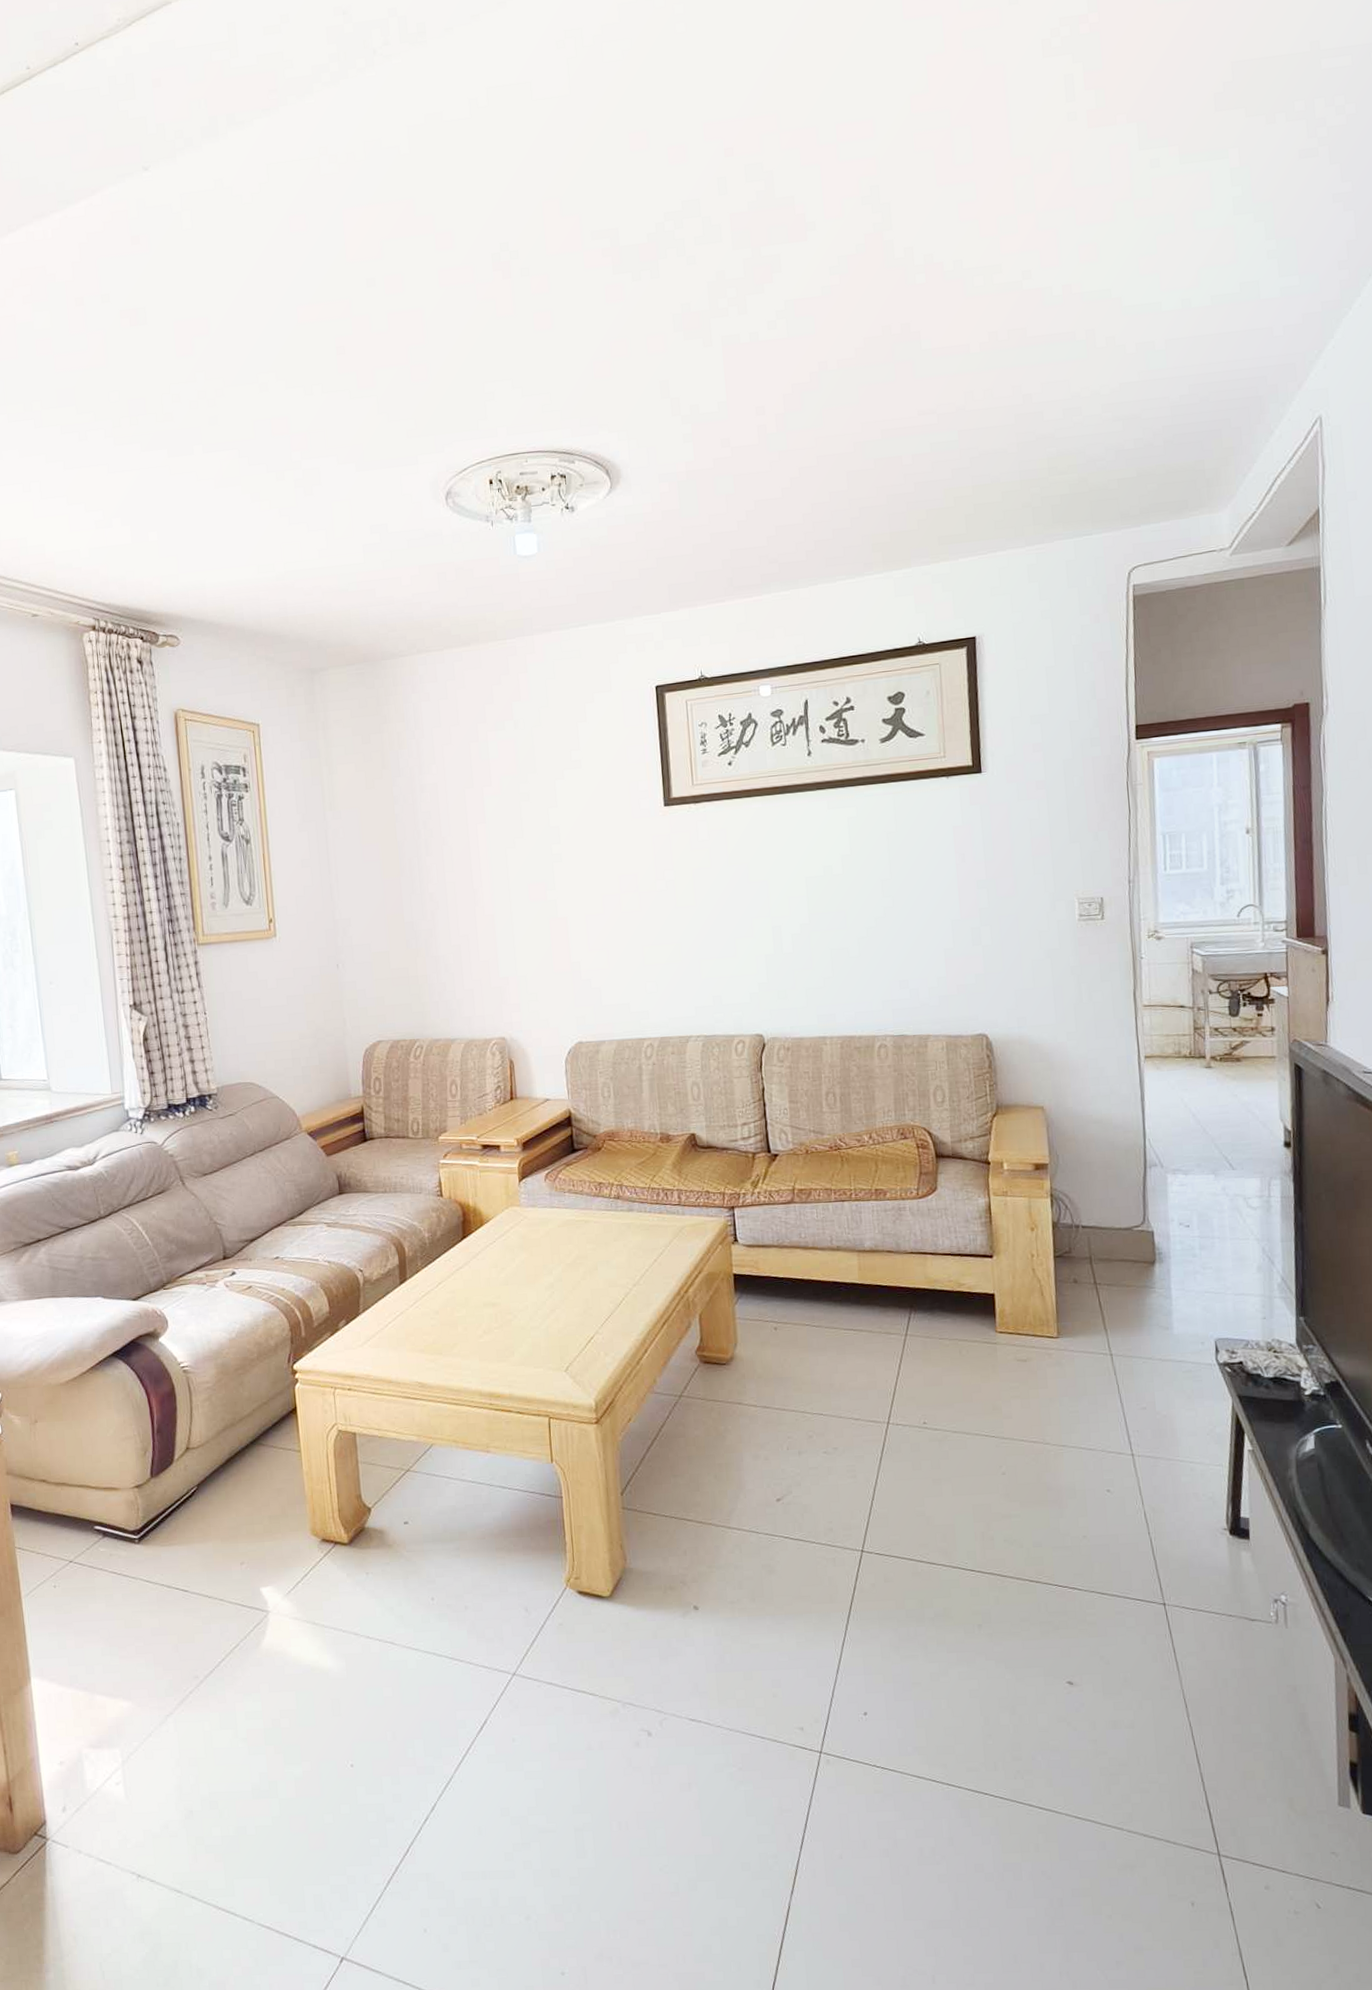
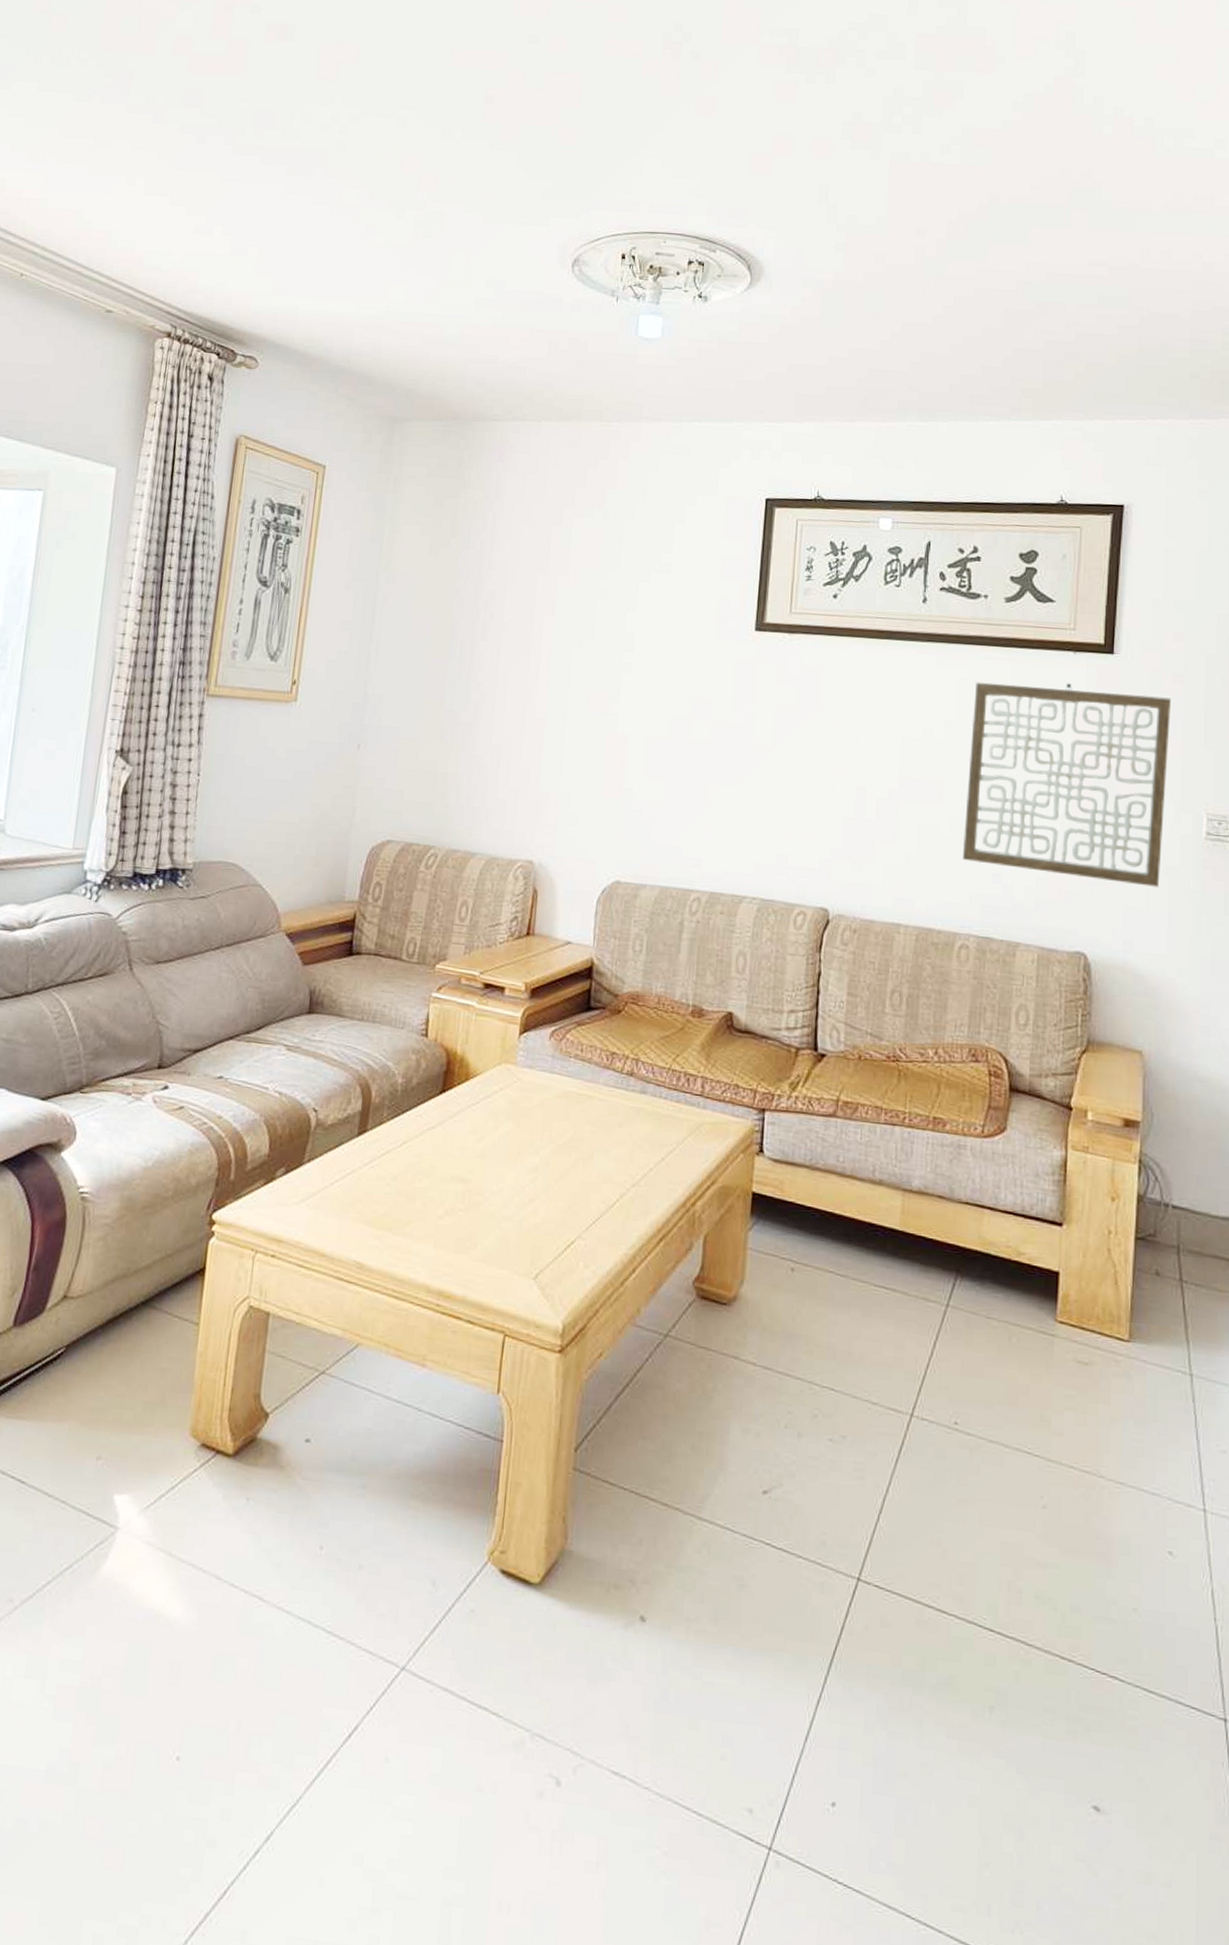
wall art: none [864,803,1043,974] -> present [963,682,1171,887]

